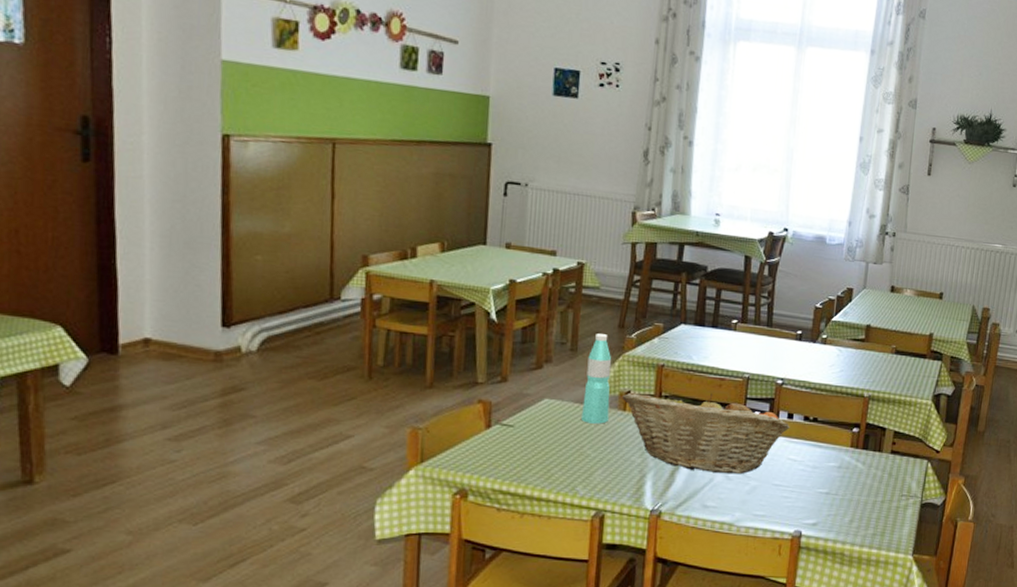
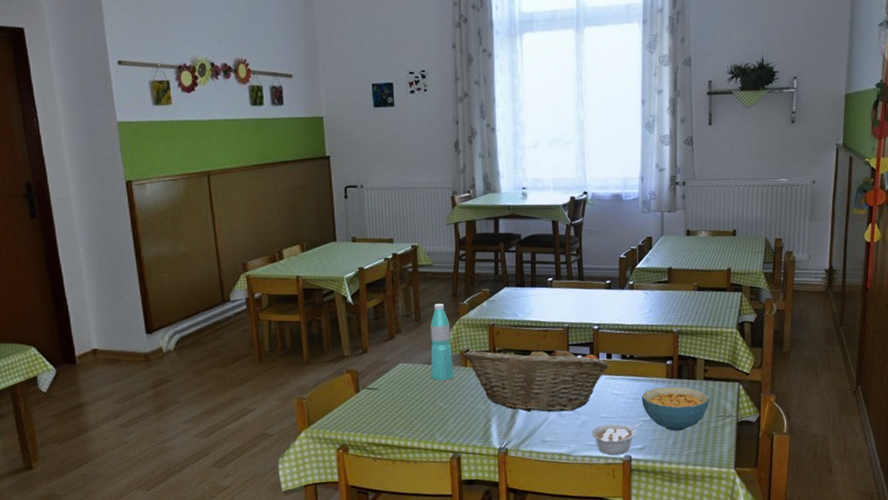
legume: none [760,493,818,528] -> present [591,422,642,455]
cereal bowl: none [820,457,895,508] -> present [641,386,710,431]

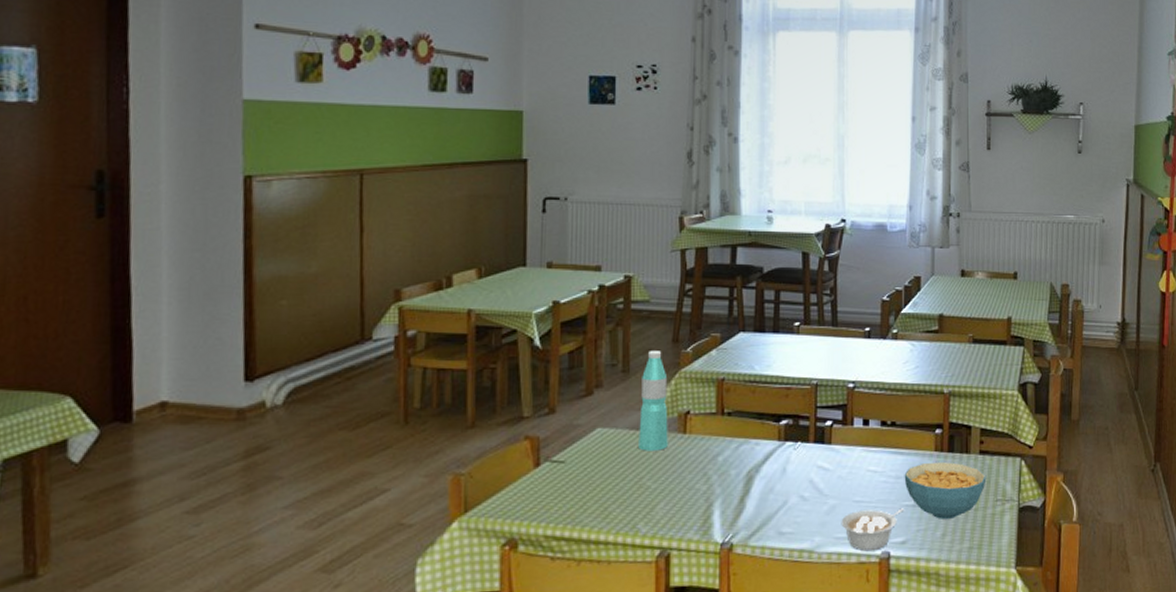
fruit basket: present [463,343,610,412] -> none [682,405,867,494]

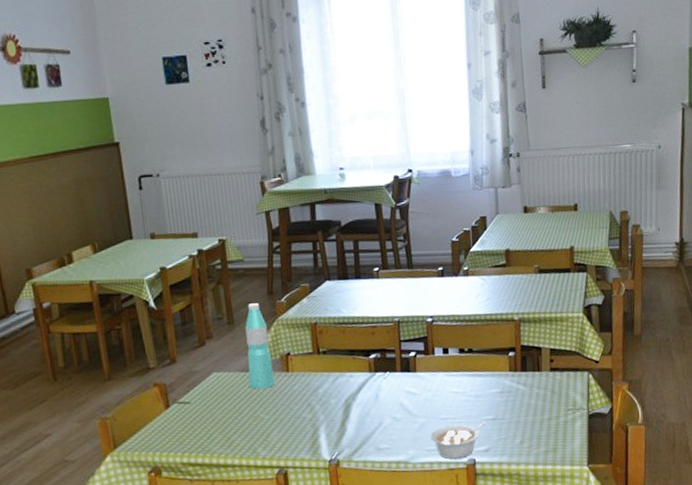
cereal bowl: present [904,461,987,519] -> none [483,380,558,429]

